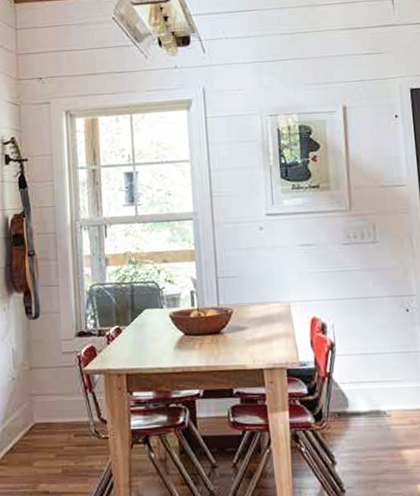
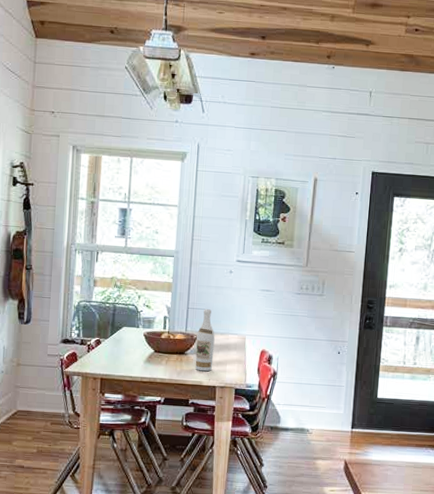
wine bottle: none [231,276,256,352] -> present [195,309,215,372]

